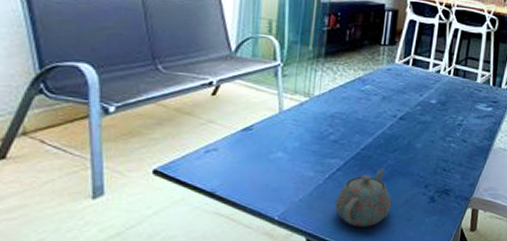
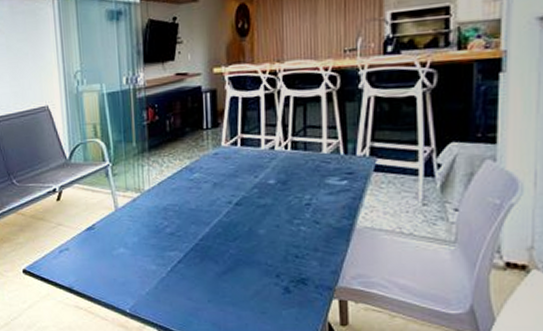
teapot: present [334,168,392,227] -> none [180,259,241,320]

